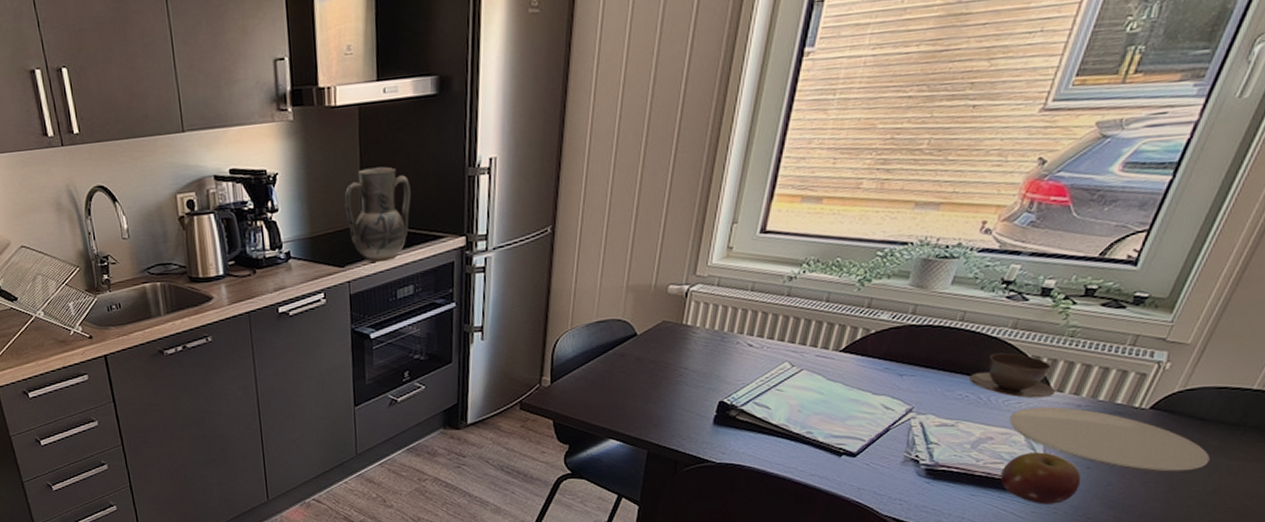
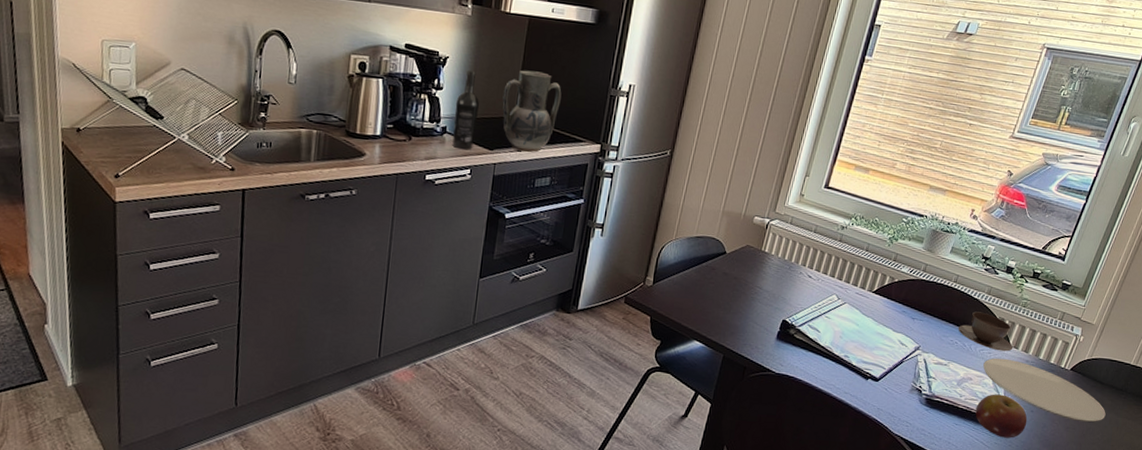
wine bottle: none [294,182,322,274] -> present [452,69,479,150]

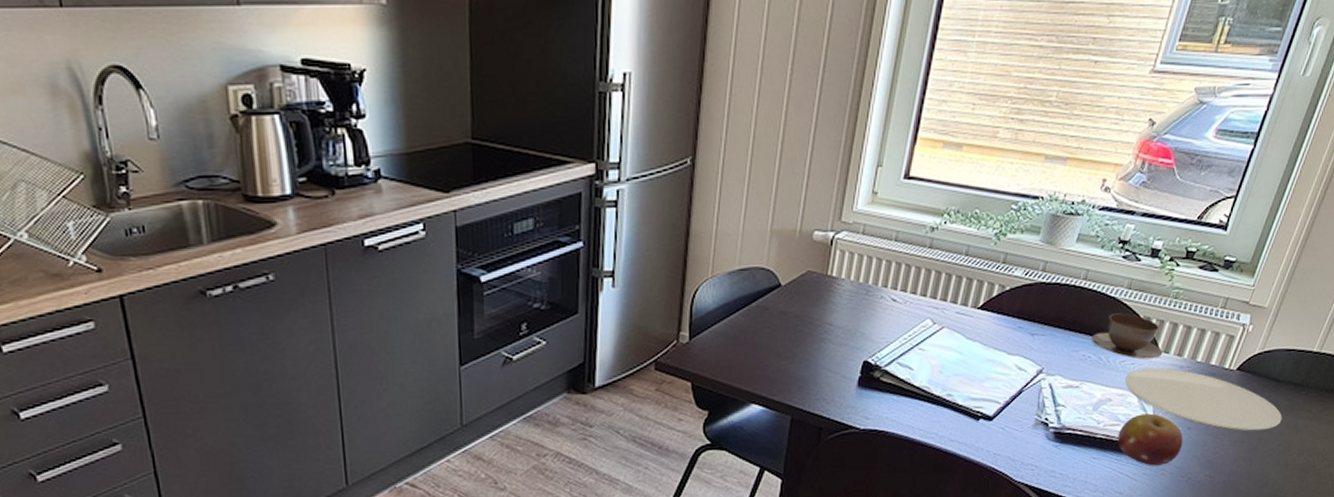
wine bottle: present [452,69,479,150] -> none [386,83,422,198]
ceramic jug: present [502,70,562,153] -> none [450,72,532,190]

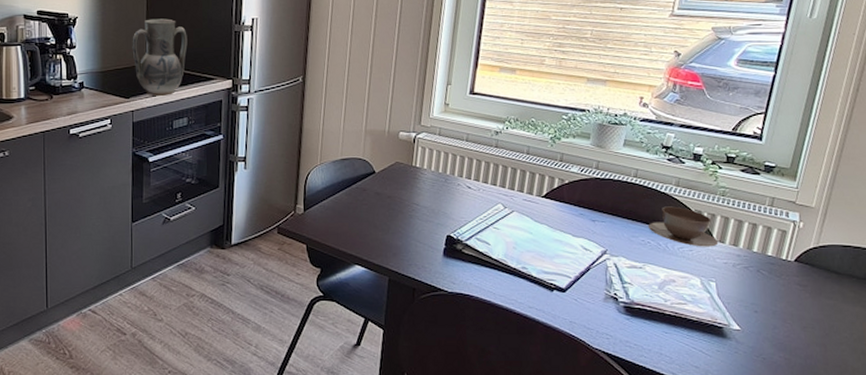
ceramic jug: none [450,72,532,190] -> present [132,18,188,97]
fruit: present [1117,413,1184,466] -> none [686,295,753,344]
plate: present [1125,367,1282,433] -> none [686,255,850,320]

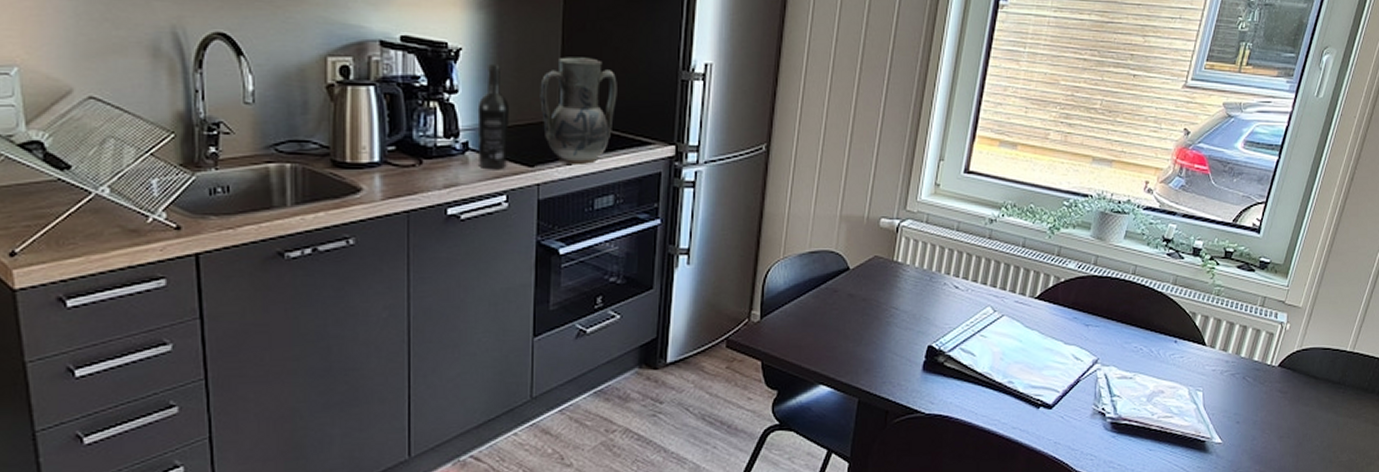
wine bottle: none [89,26,111,102] -> present [477,63,509,170]
teacup: present [647,206,719,247] -> none [1141,307,1209,353]

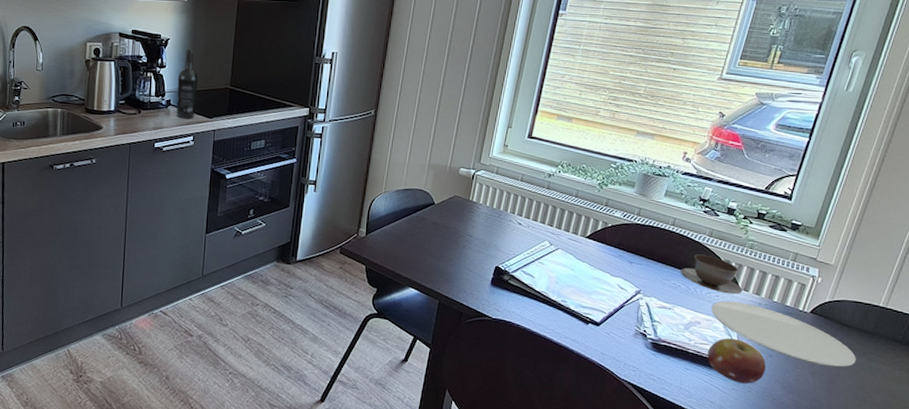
ceramic jug: present [540,57,617,166] -> none [218,45,271,119]
teacup: none [1141,307,1209,353] -> present [680,254,743,294]
fruit: none [1171,406,1233,459] -> present [707,338,766,384]
plate: none [1176,361,1323,428] -> present [711,301,856,368]

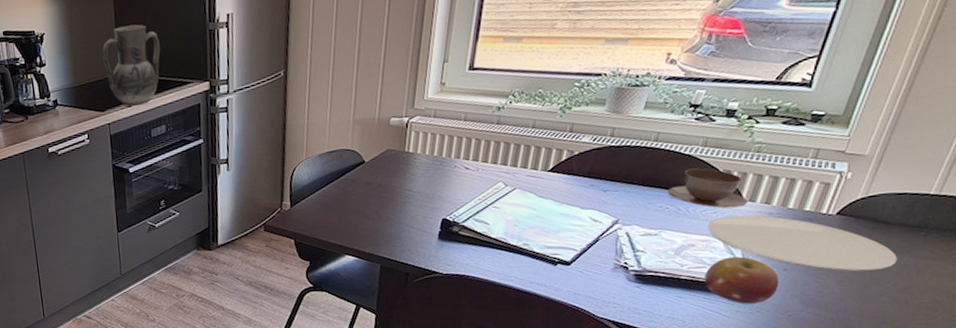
wine bottle: present [176,48,198,119] -> none [60,40,85,118]
ceramic jug: none [218,45,271,119] -> present [102,24,161,107]

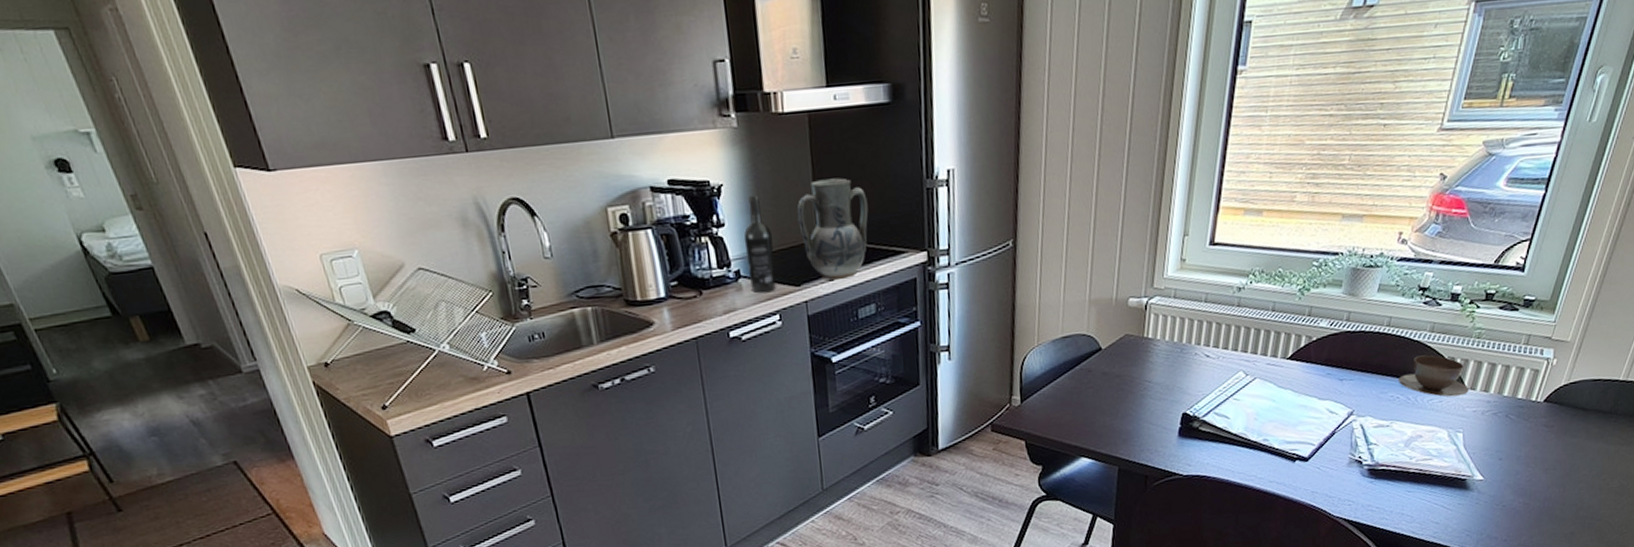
wine bottle: none [60,40,85,118] -> present [743,194,776,294]
fruit: present [704,256,779,304] -> none [1431,446,1496,497]
plate: present [708,215,897,273] -> none [1434,403,1593,460]

